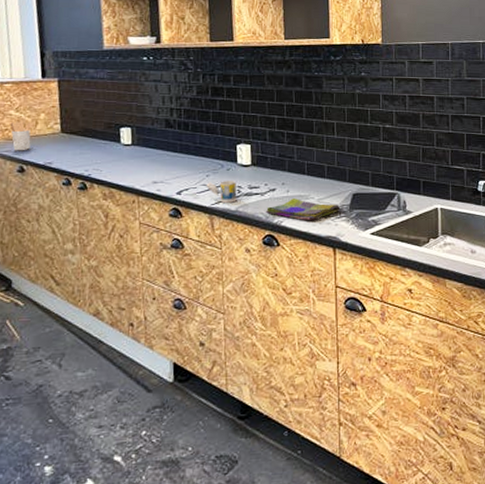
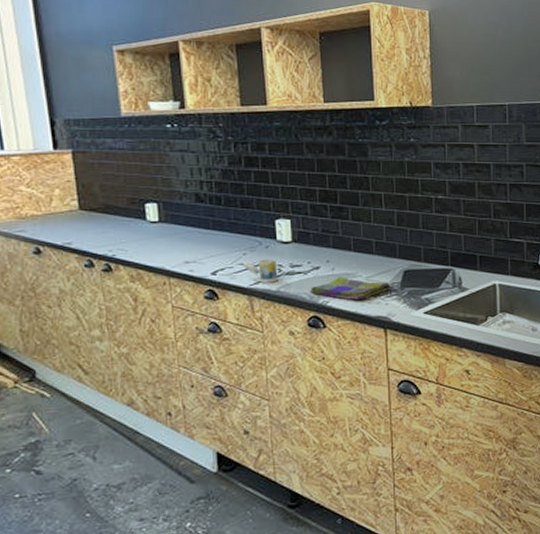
utensil holder: present [10,121,33,151] -> none [21,198,47,231]

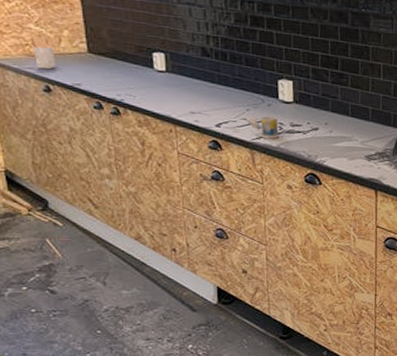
utensil holder: none [21,198,47,231] -> present [30,36,56,70]
dish towel: present [310,277,391,301] -> none [308,139,384,163]

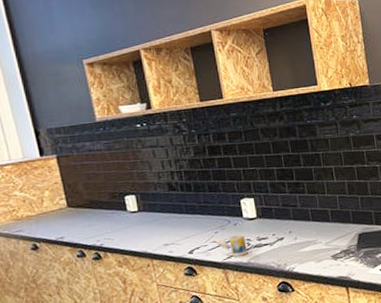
utensil holder: present [30,36,56,70] -> none [16,200,40,230]

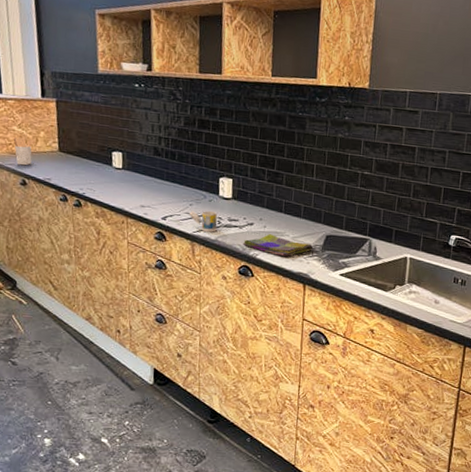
utensil holder: none [16,200,40,230] -> present [13,137,33,166]
dish towel: none [277,244,349,265] -> present [243,234,314,257]

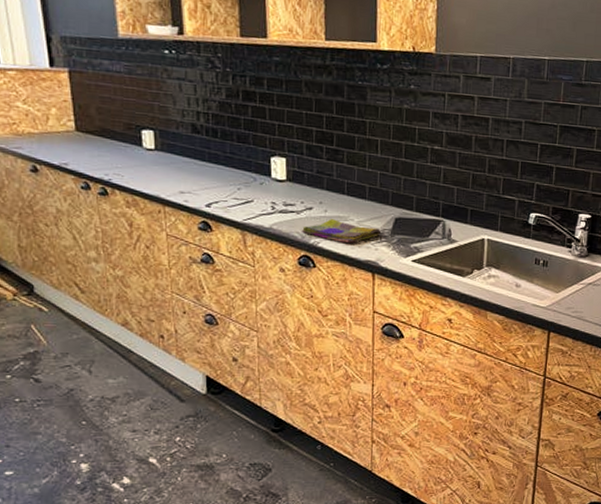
utensil holder: present [13,137,33,166] -> none [17,114,43,149]
cup: present [189,211,218,232] -> none [237,195,271,219]

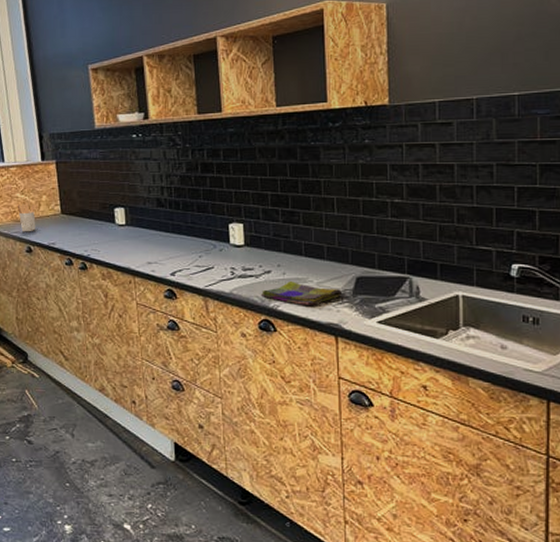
utensil holder: none [17,114,43,149] -> present [17,203,36,232]

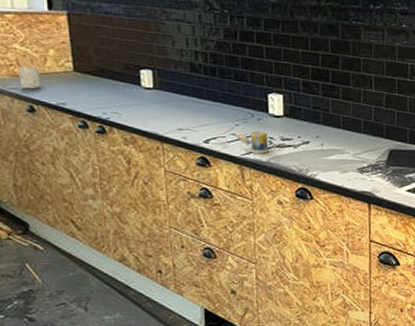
cup: none [199,262,231,285] -> present [235,131,269,154]
dish towel: present [262,282,343,306] -> none [299,152,377,176]

